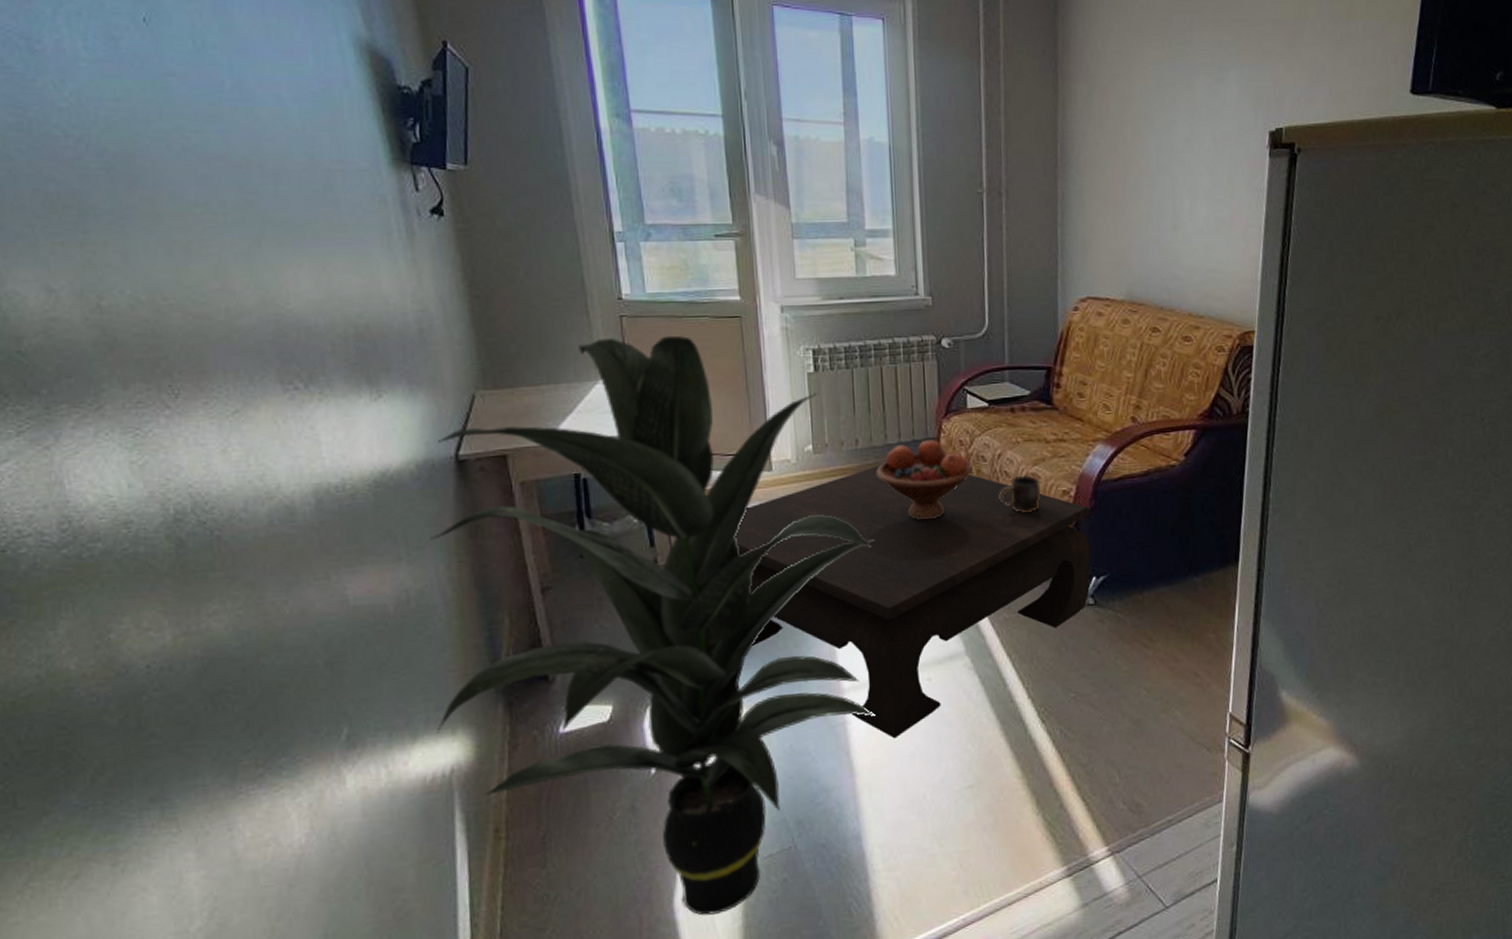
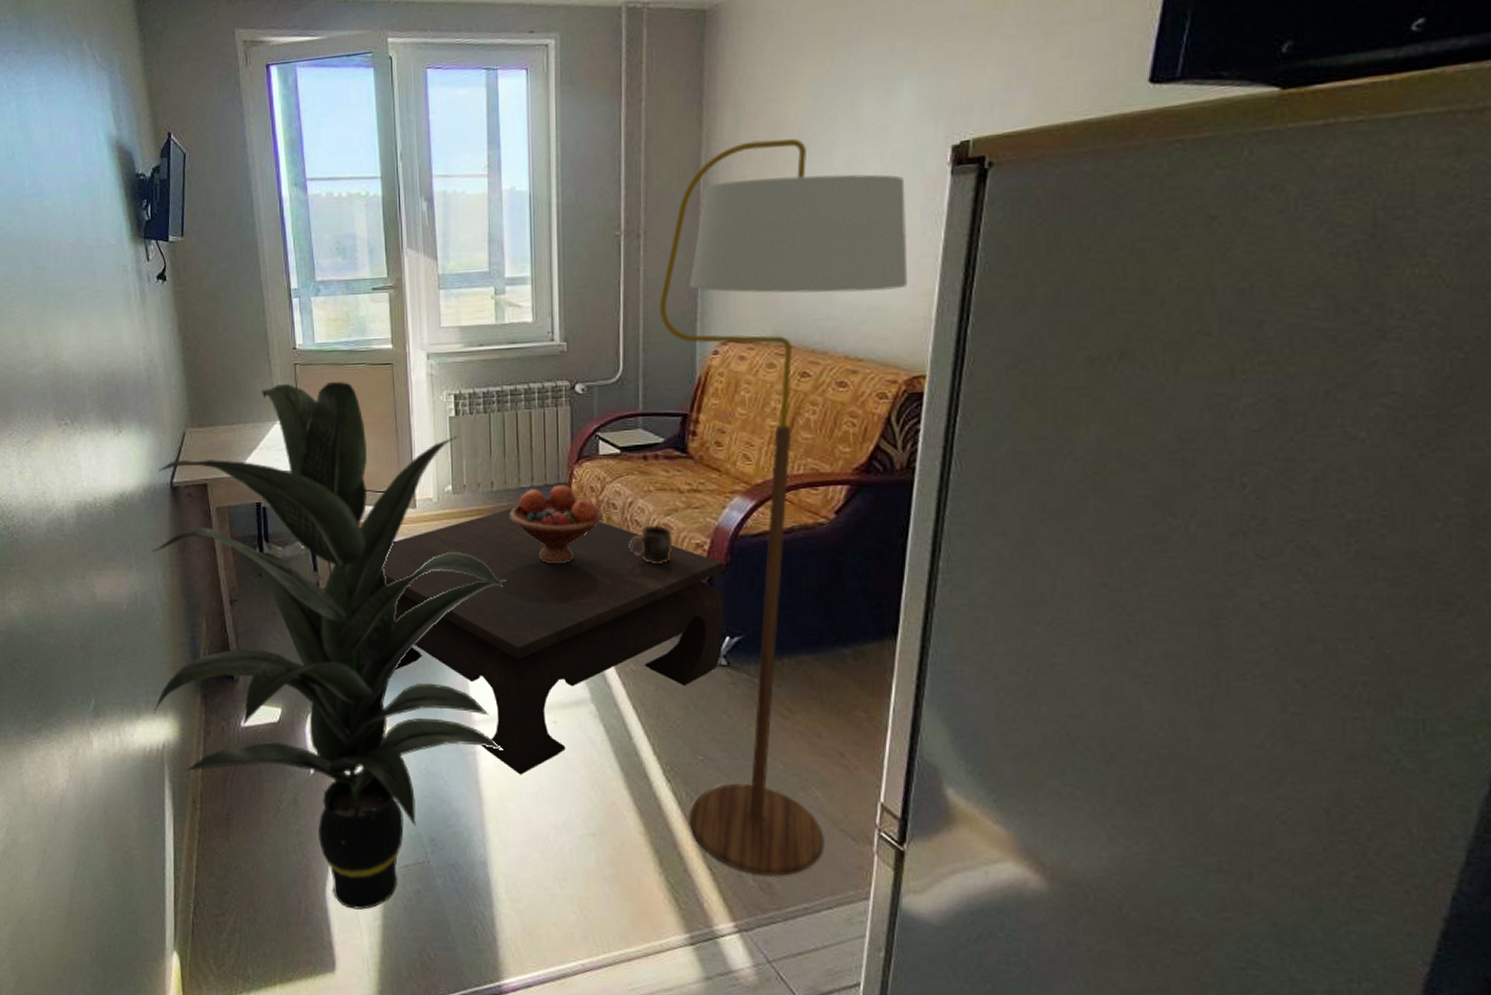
floor lamp: none [1022,112,1239,798] -> present [659,139,908,877]

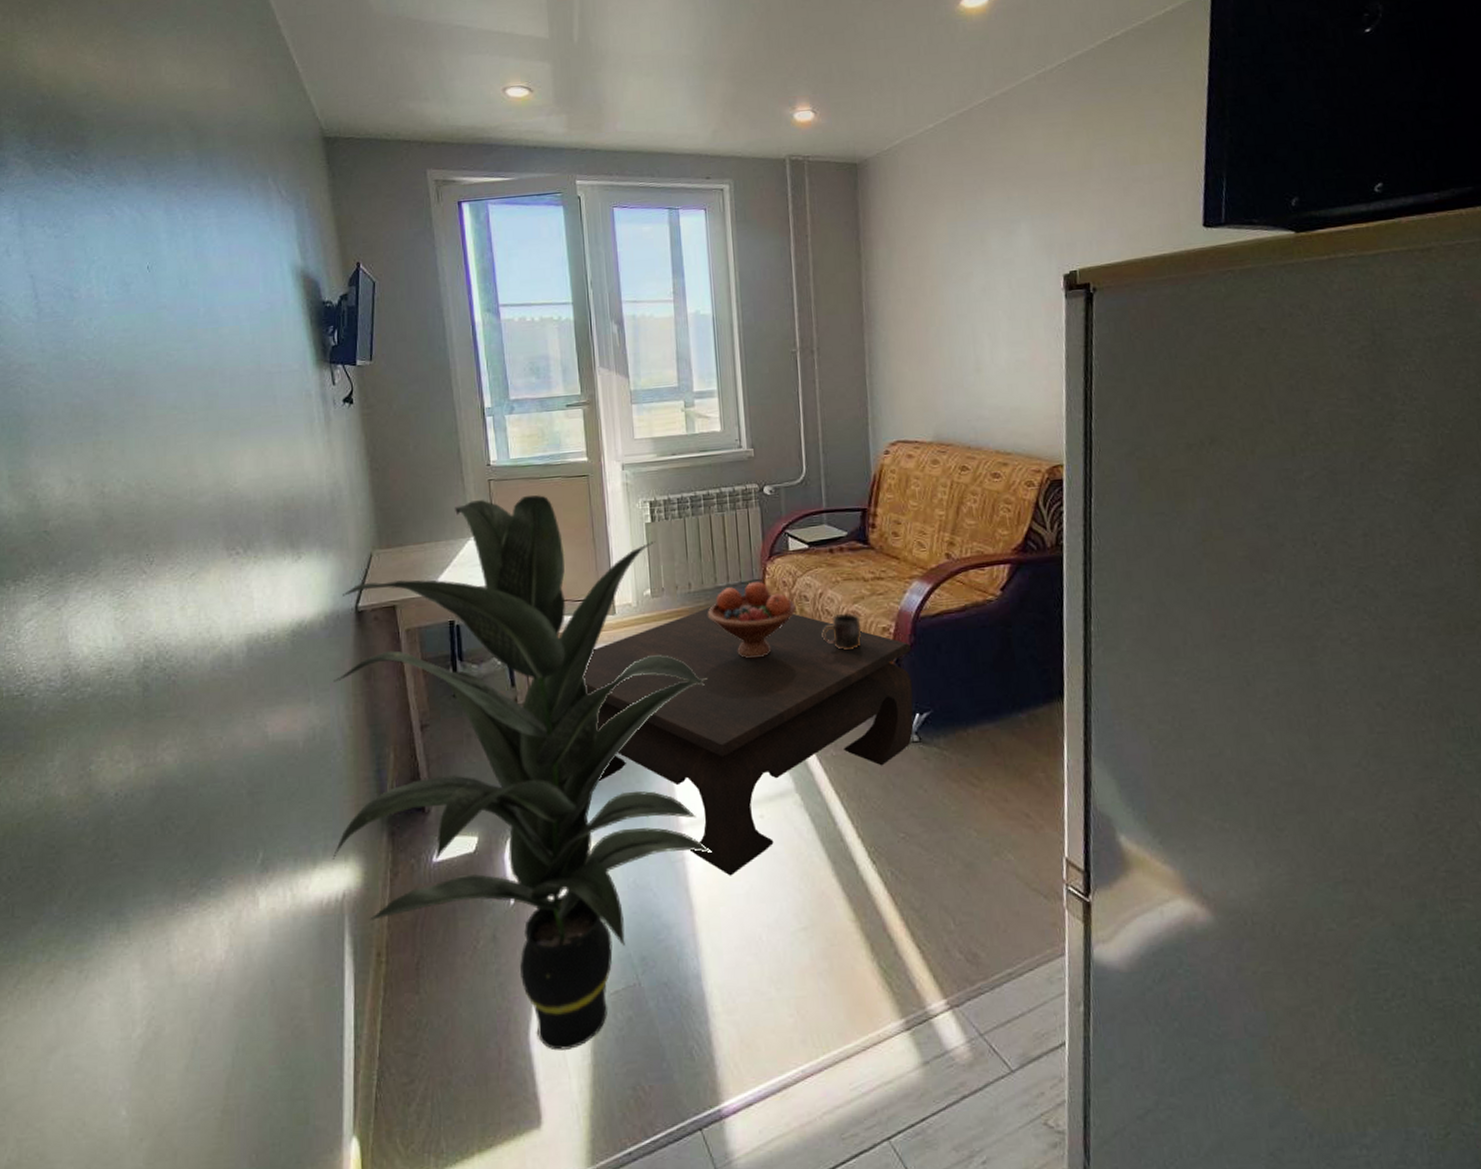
floor lamp: present [659,139,908,877] -> none [834,269,1041,947]

